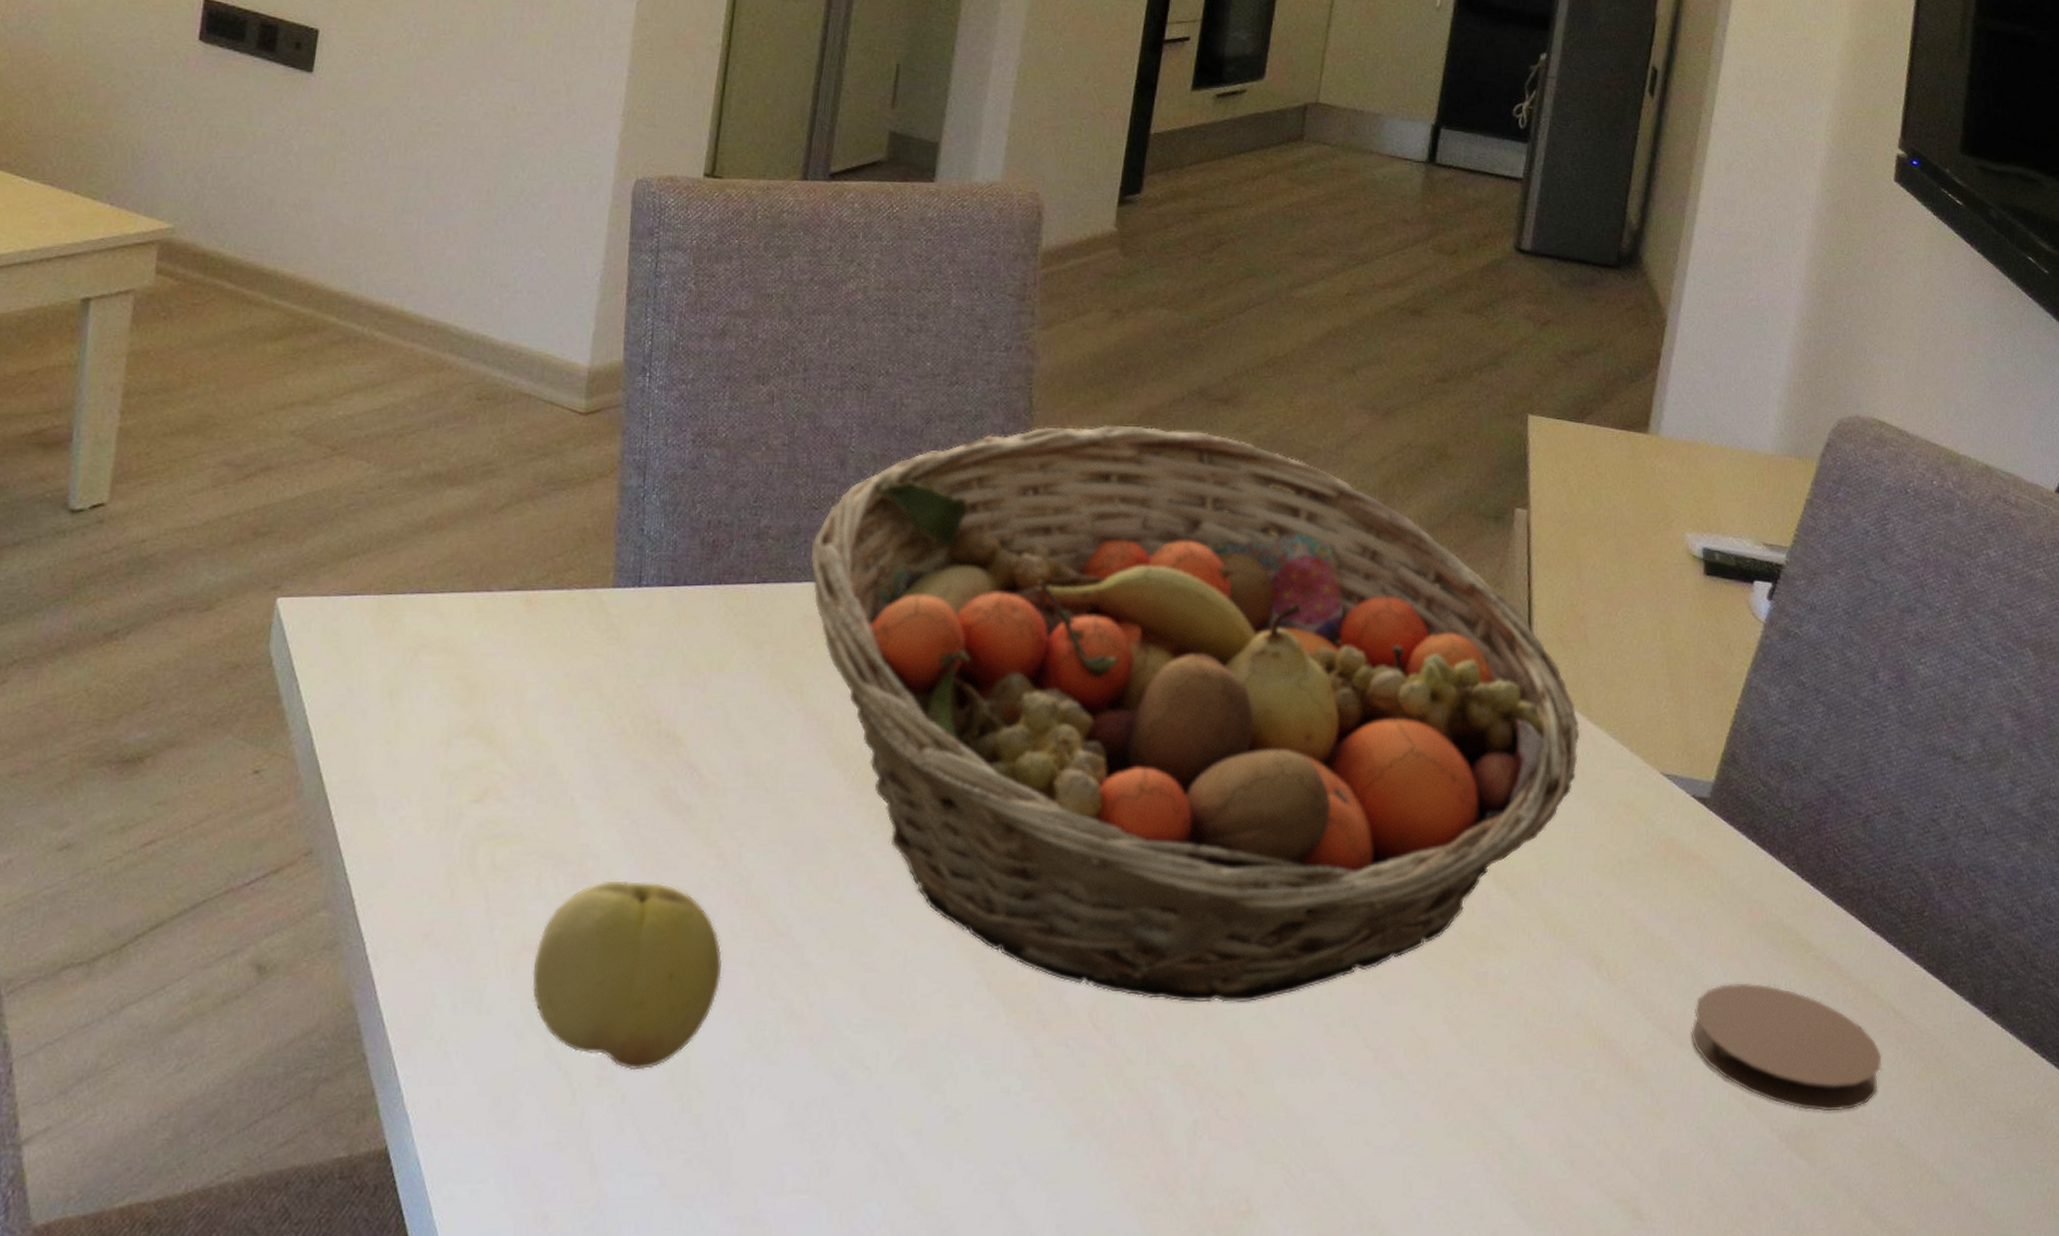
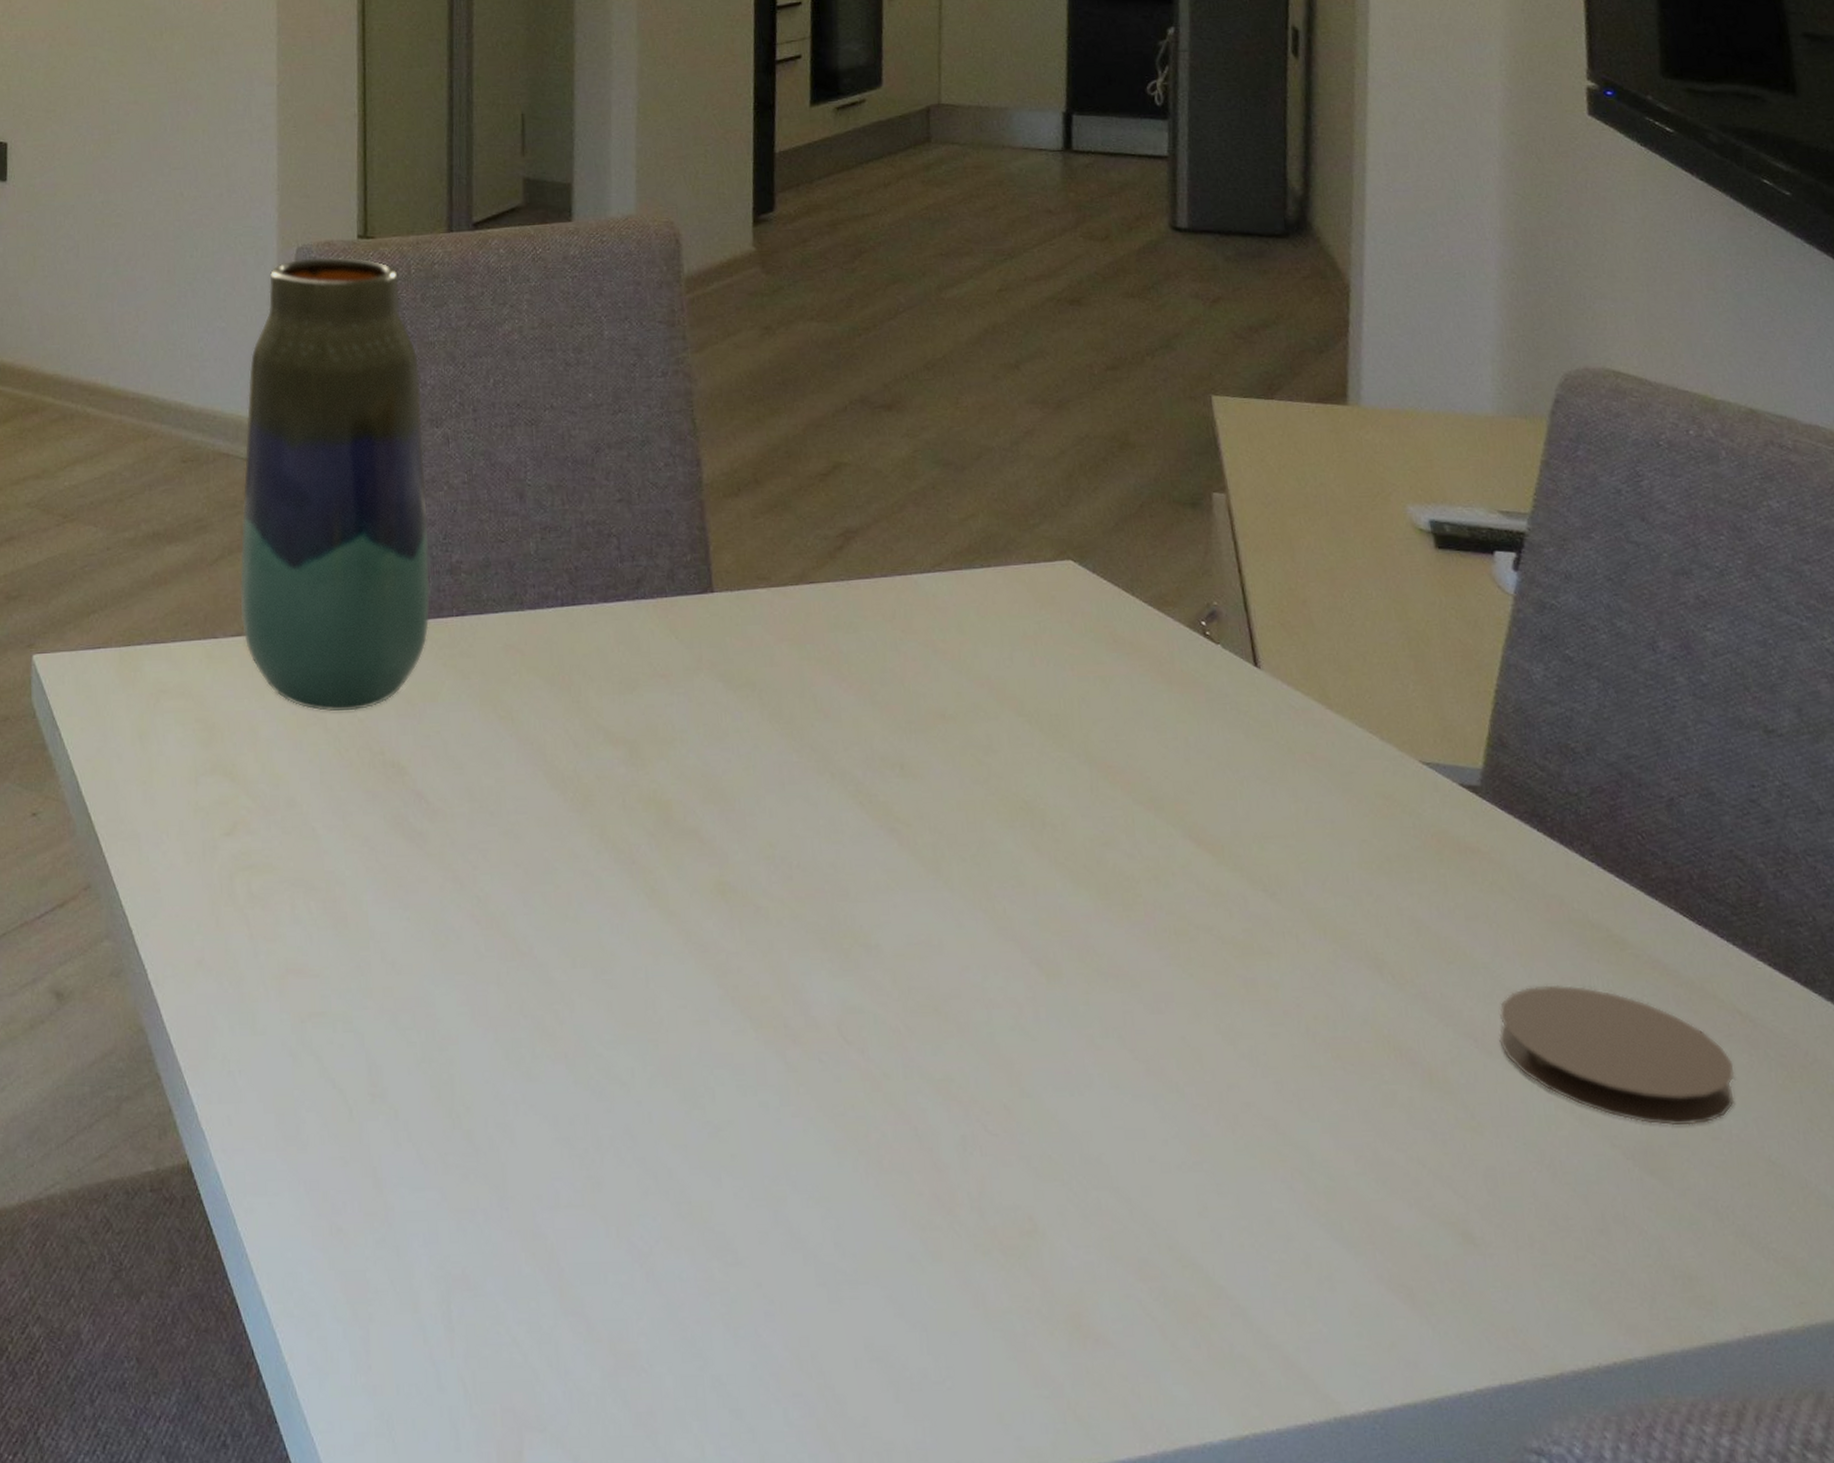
vase: none [521,192,753,677] -> present [239,257,431,711]
apple: present [532,880,723,1071] -> none [298,905,473,1088]
fruit basket: present [810,424,1580,1003] -> none [502,439,1324,1015]

